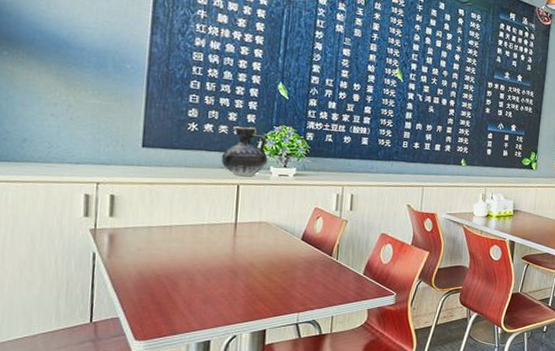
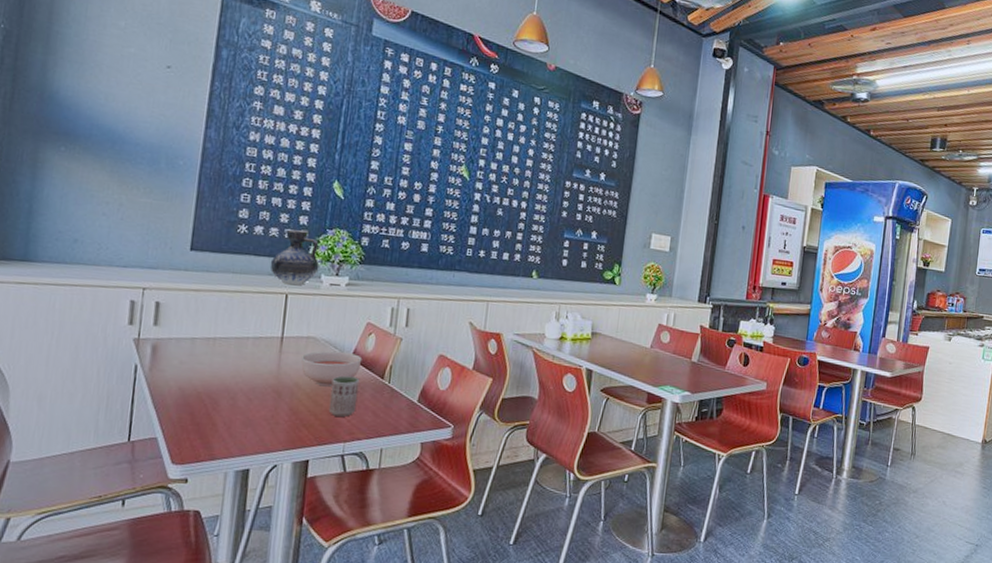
bowl: none [255,233,312,265] -> present [301,351,363,387]
cup: none [282,255,310,290] -> present [328,375,360,417]

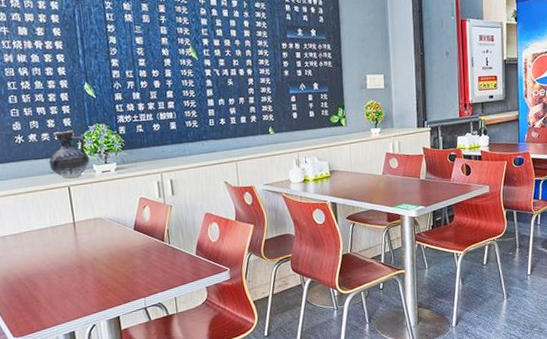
bowl: present [301,351,363,387] -> none [94,225,143,256]
cup: present [328,375,360,417] -> none [122,243,148,278]

